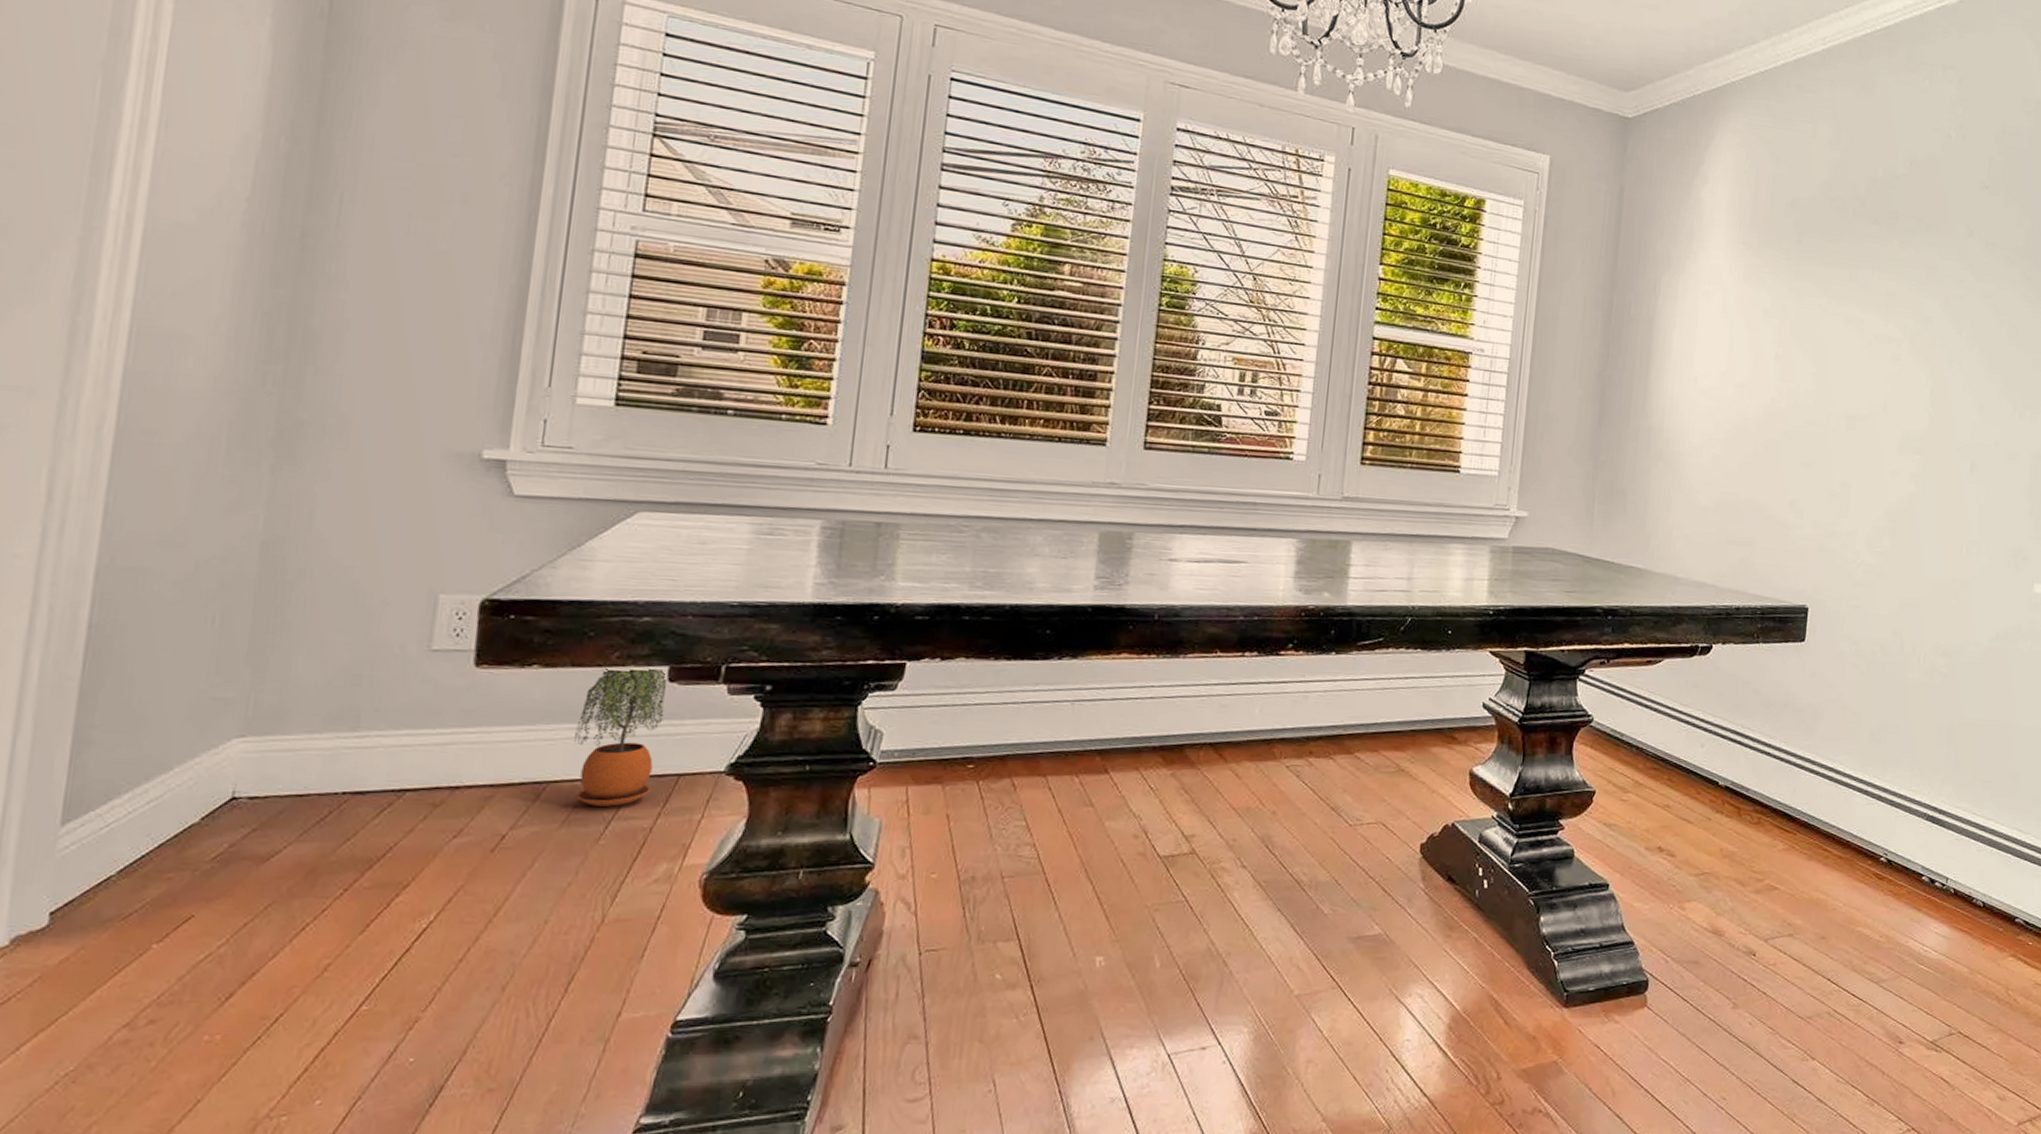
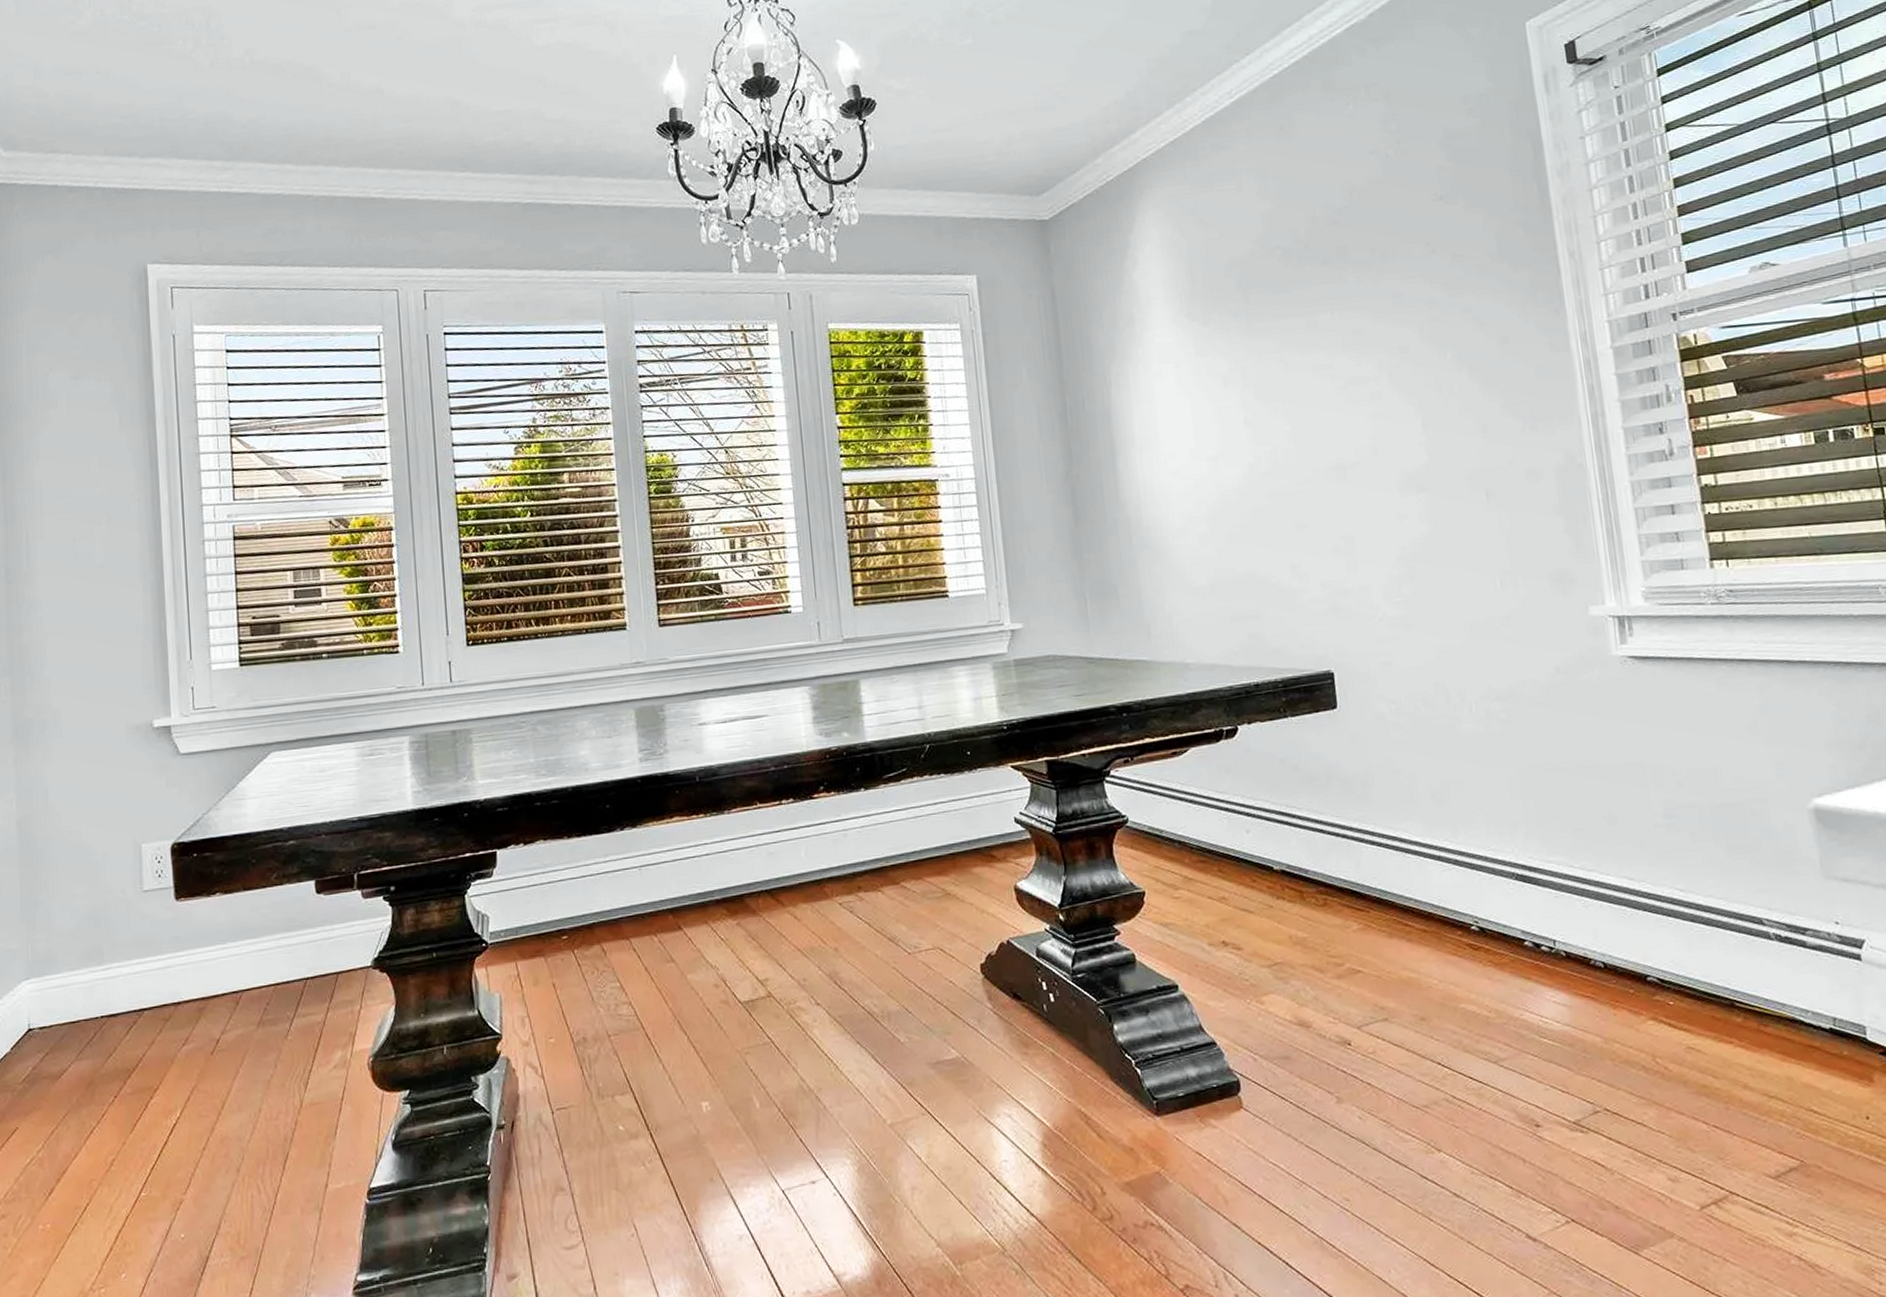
potted plant: present [574,667,669,807] -> none [255,884,319,1007]

